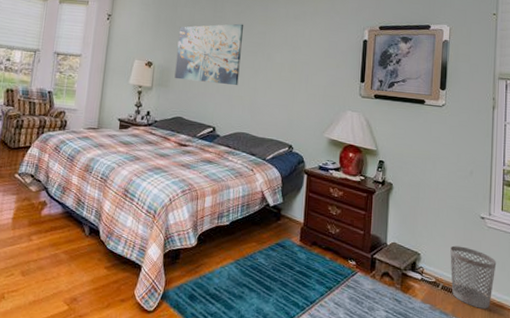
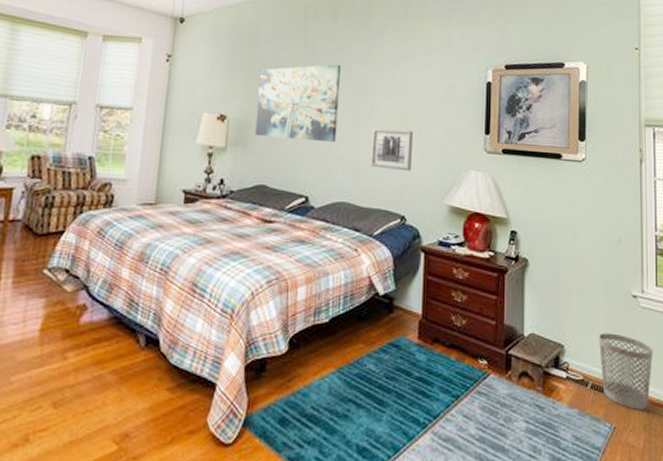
wall art: none [265,75,301,111] -> present [370,128,414,172]

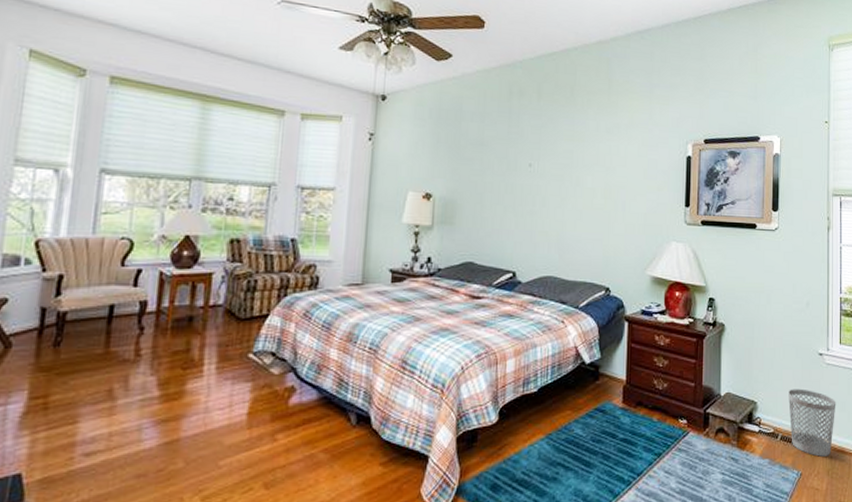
wall art: present [255,64,342,143] -> none [461,140,546,219]
wall art: present [370,128,414,172] -> none [576,204,617,245]

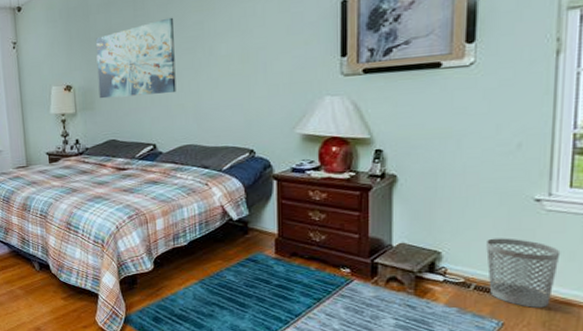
wall art: none [461,140,546,219] -> present [95,17,176,99]

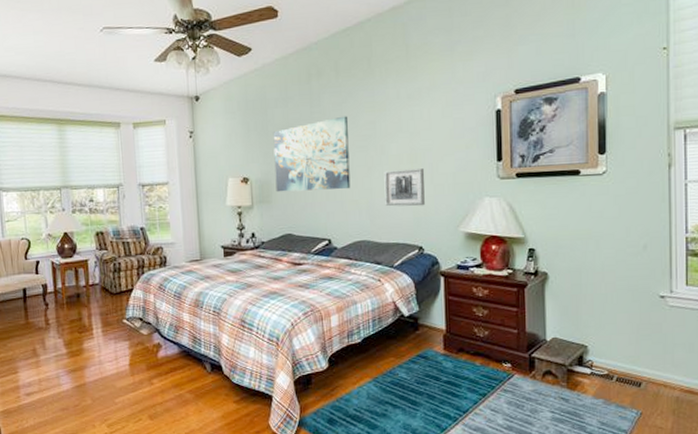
wall art: none [212,68,258,109] -> present [384,168,425,207]
wastebasket: present [486,238,561,308] -> none [624,331,683,397]

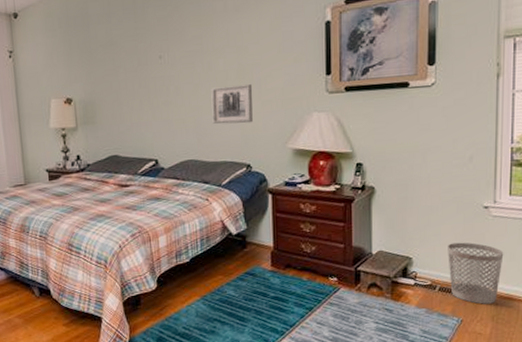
wall art: present [273,116,351,192] -> none [96,31,177,113]
wastebasket: none [624,331,683,397] -> present [448,242,504,304]

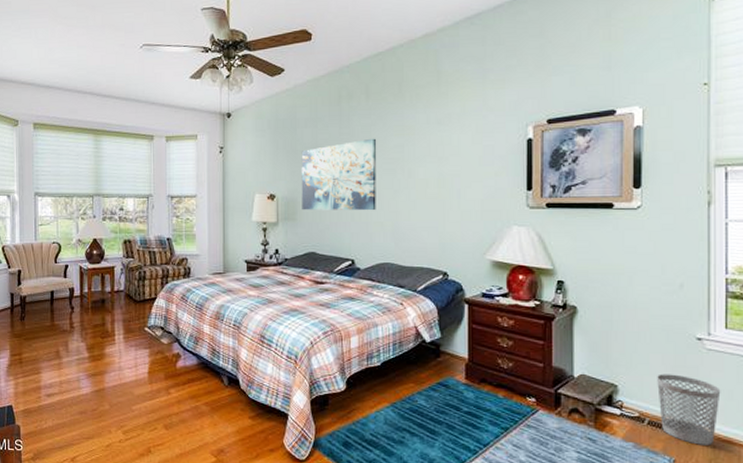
wall art: none [96,31,177,113] -> present [301,138,377,211]
wall art: present [211,84,253,124] -> none [410,194,452,232]

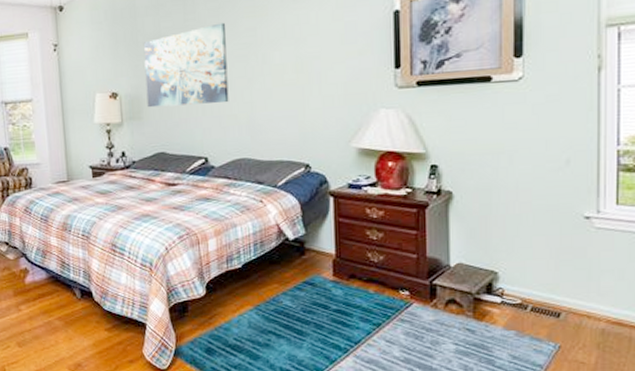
wastebasket: present [657,374,721,445] -> none [541,256,611,329]

